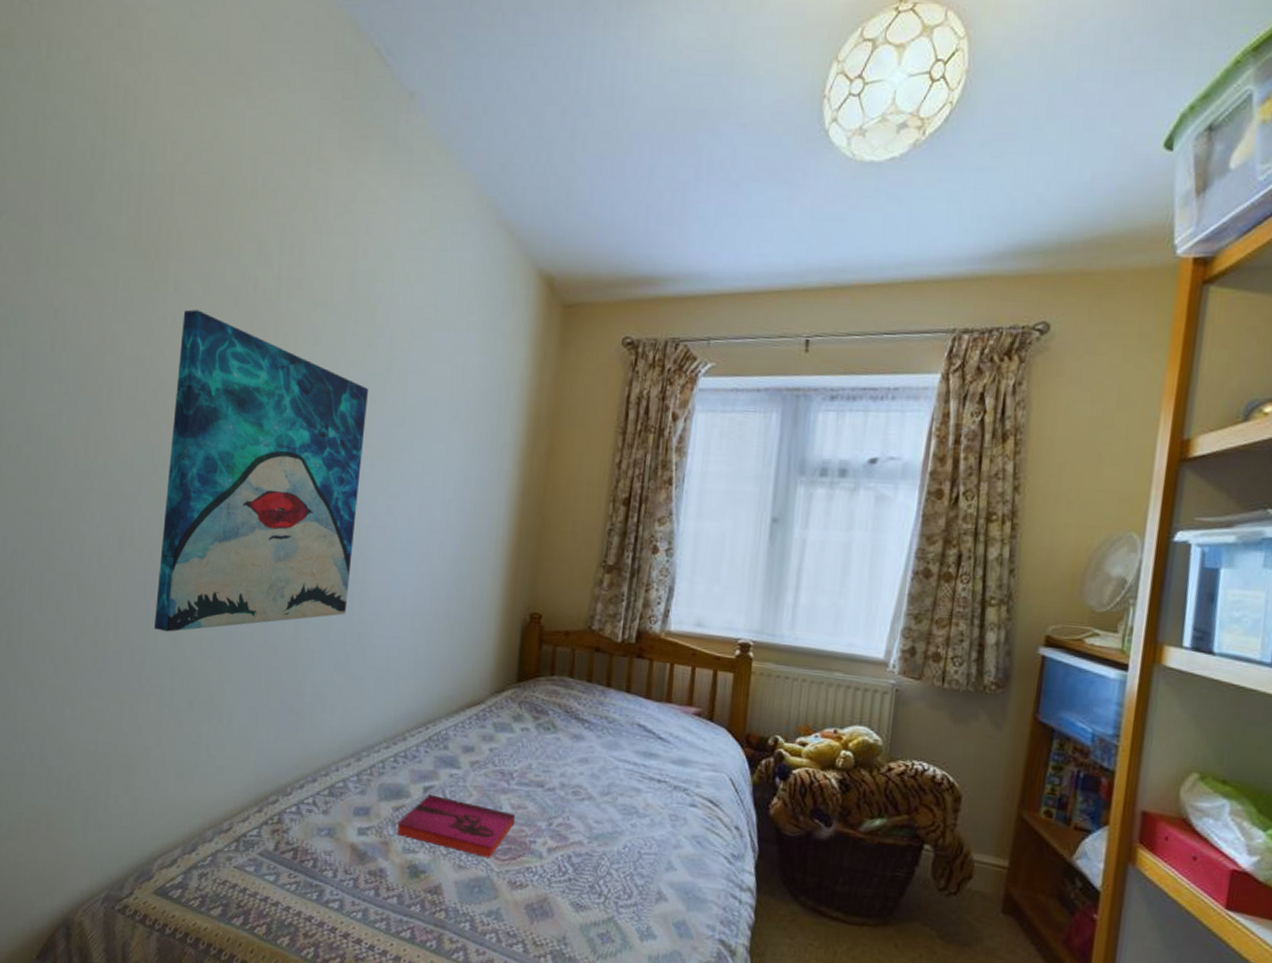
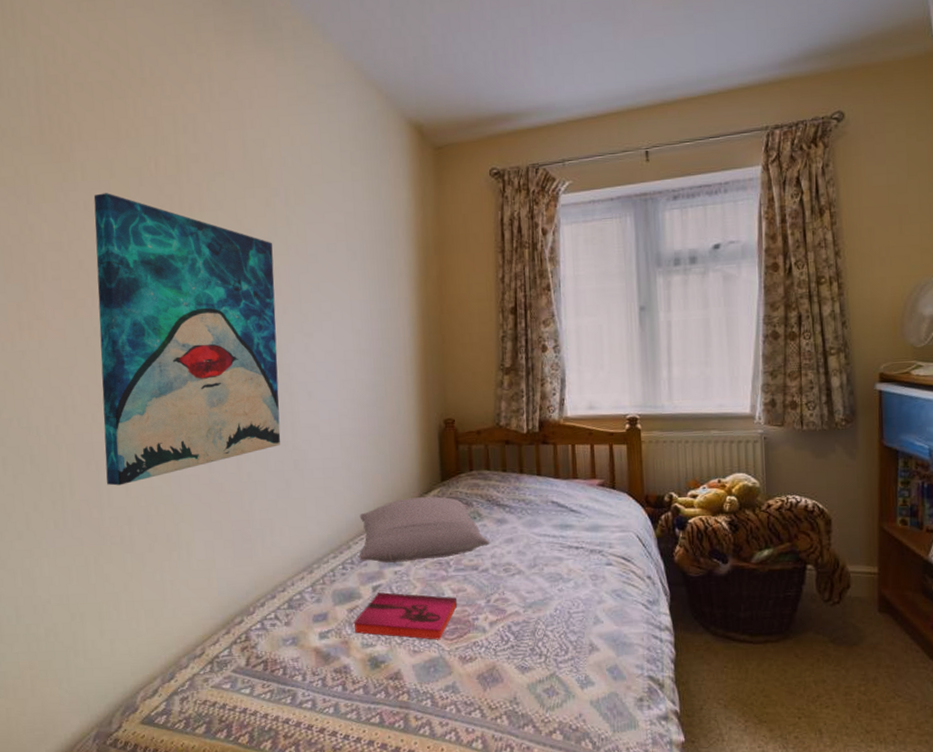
pillow: none [413,694,562,768] -> present [358,496,490,564]

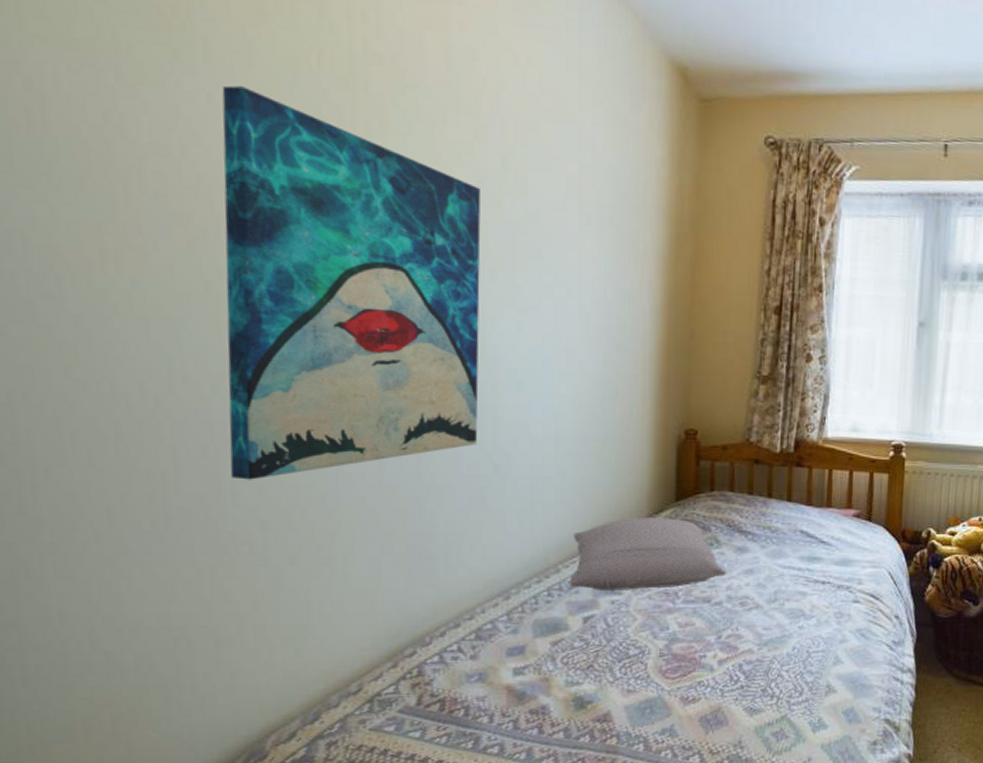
hardback book: present [353,592,458,640] -> none [557,624,684,679]

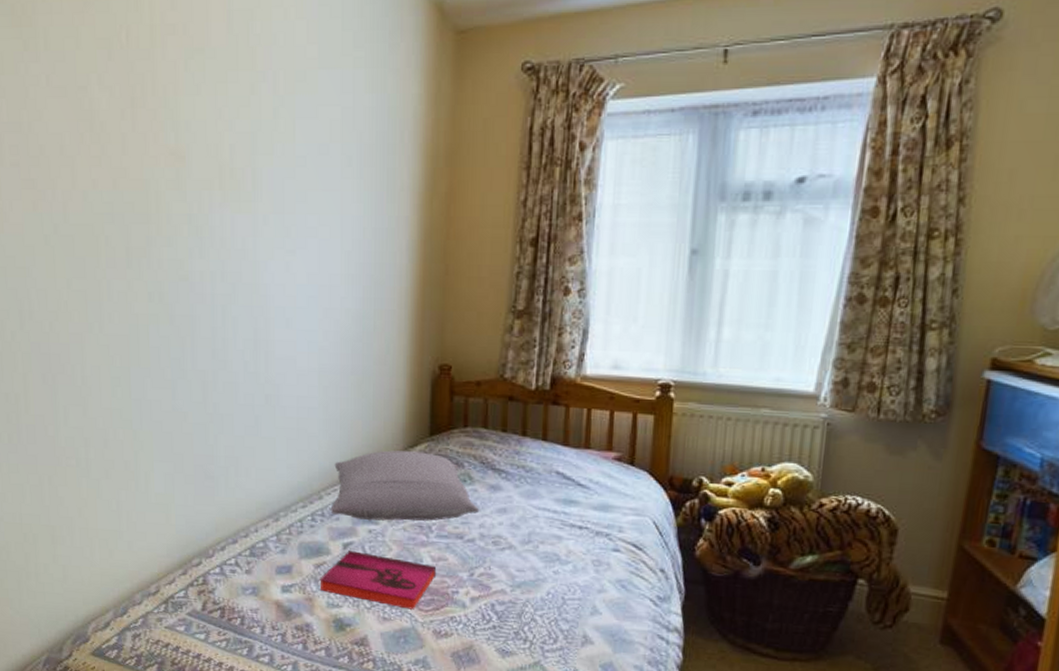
wall art: present [222,85,481,480] -> none [57,67,256,404]
hardback book: none [557,624,684,679] -> present [320,551,437,610]

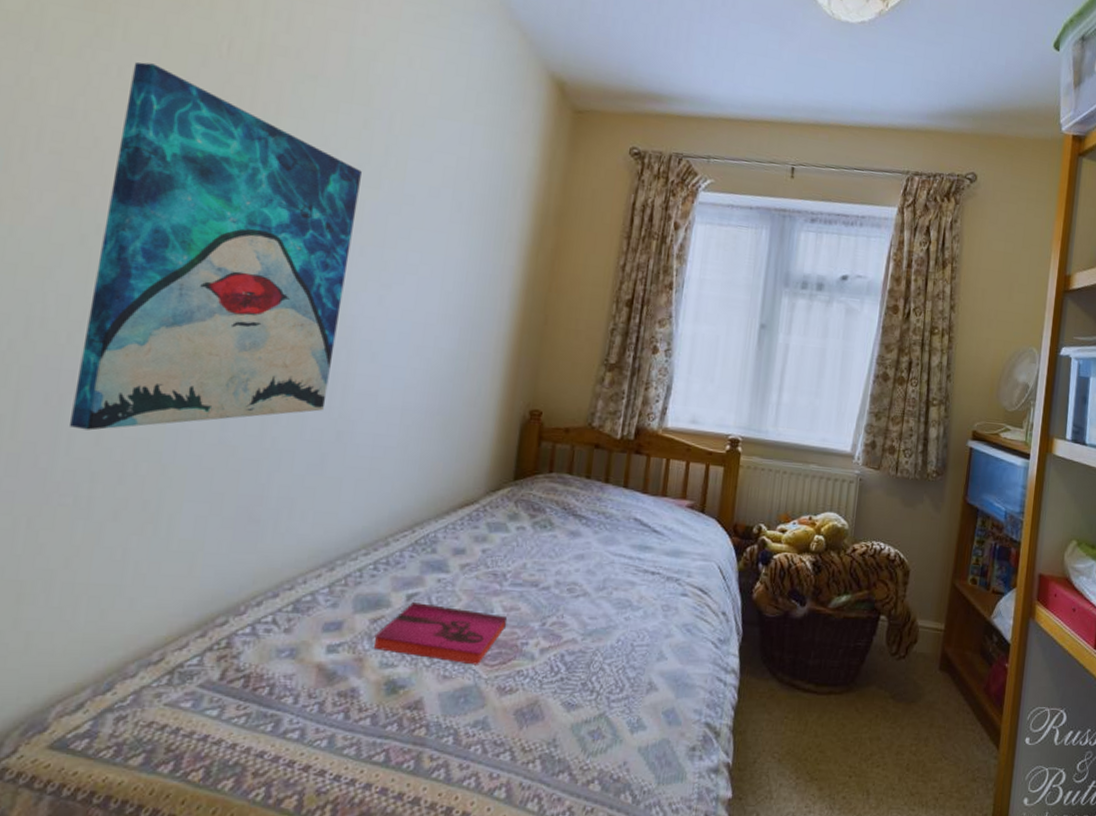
wall art: none [57,67,256,404] -> present [69,62,362,431]
pillow: present [330,450,480,521] -> none [396,494,558,569]

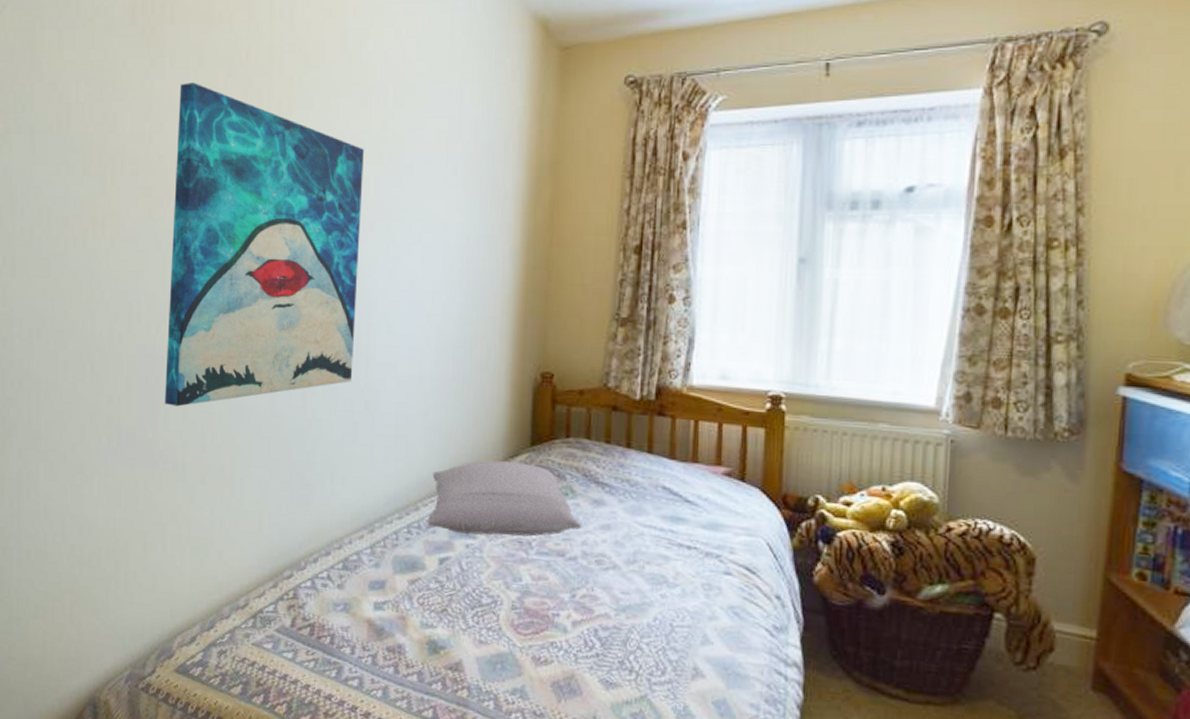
hardback book: present [373,602,508,665] -> none [413,566,537,633]
pillow: none [396,494,558,569] -> present [427,460,583,537]

